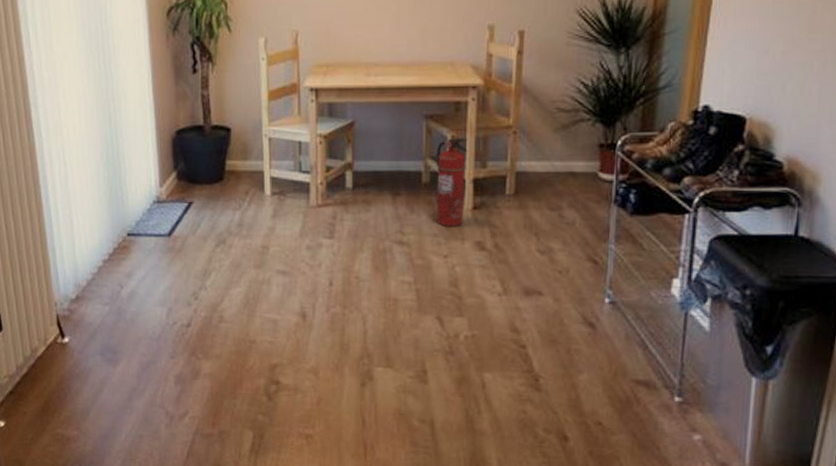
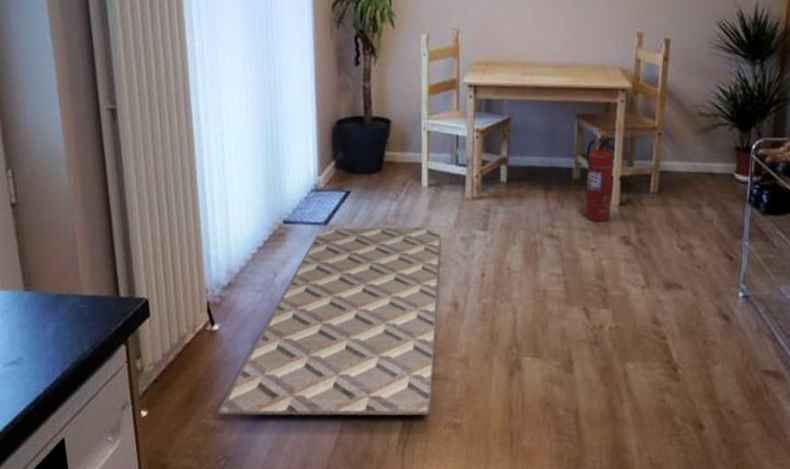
rug: none [71,236,287,427] -> present [217,226,442,416]

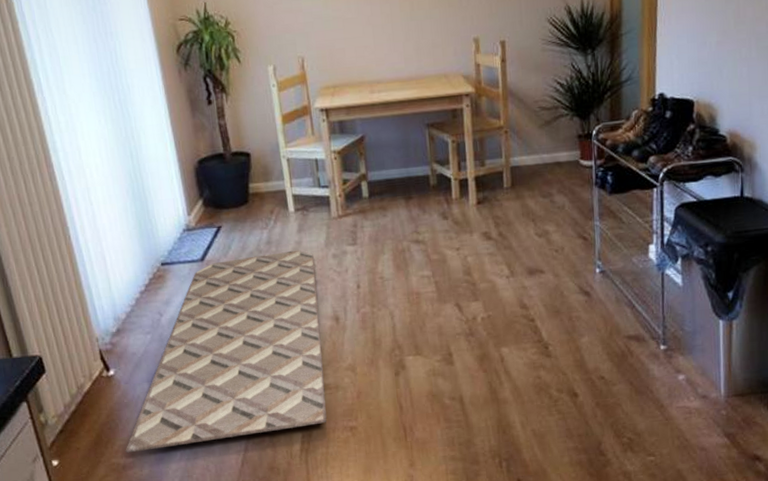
fire extinguisher: present [585,137,616,221] -> none [440,141,470,222]

